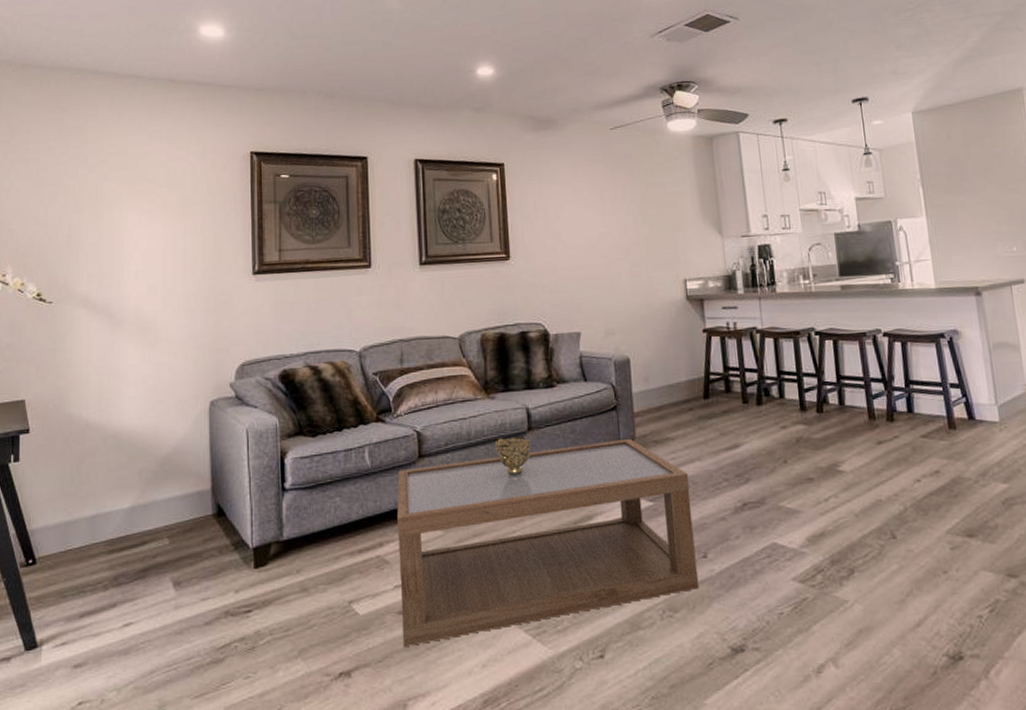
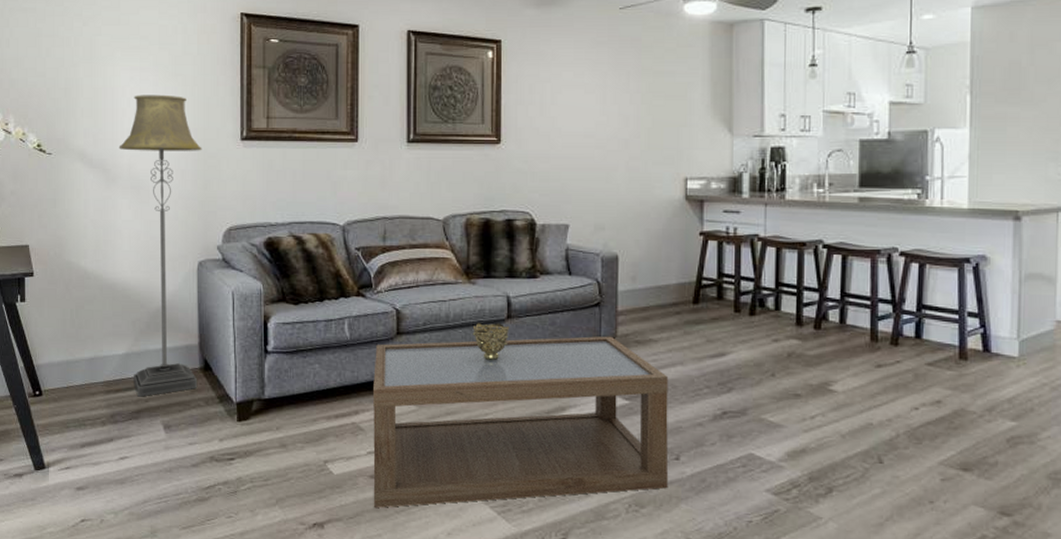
floor lamp: none [125,235,213,554] -> present [118,94,202,397]

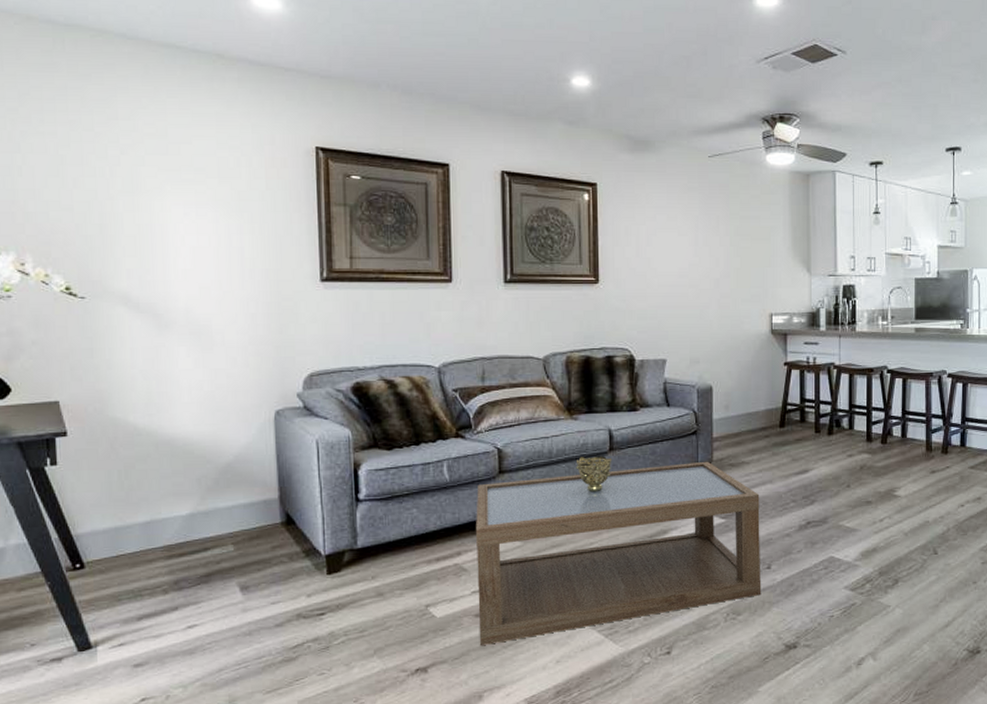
floor lamp: present [118,94,202,397] -> none [172,232,278,559]

